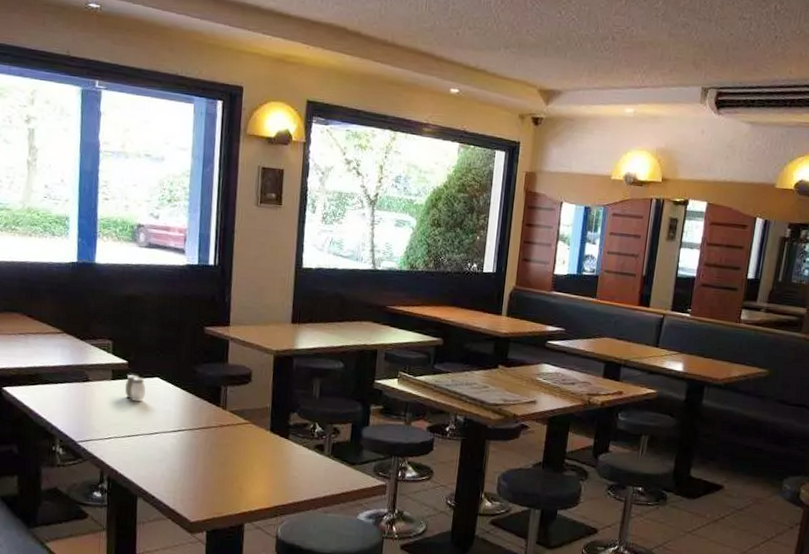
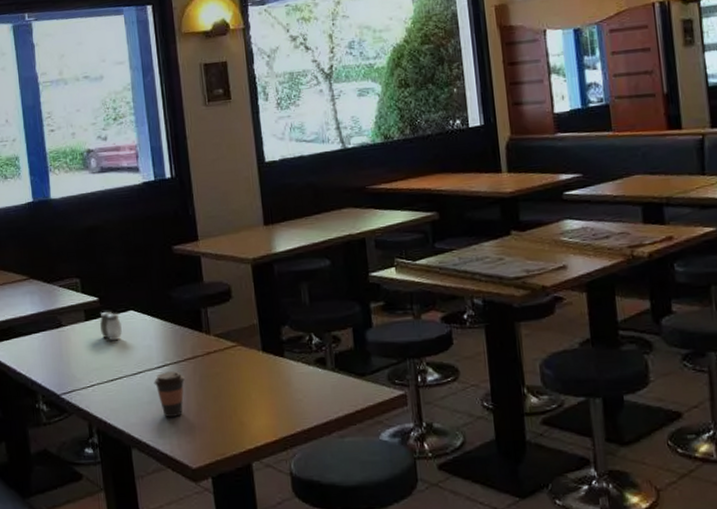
coffee cup: none [167,436,198,476] -> present [153,371,186,417]

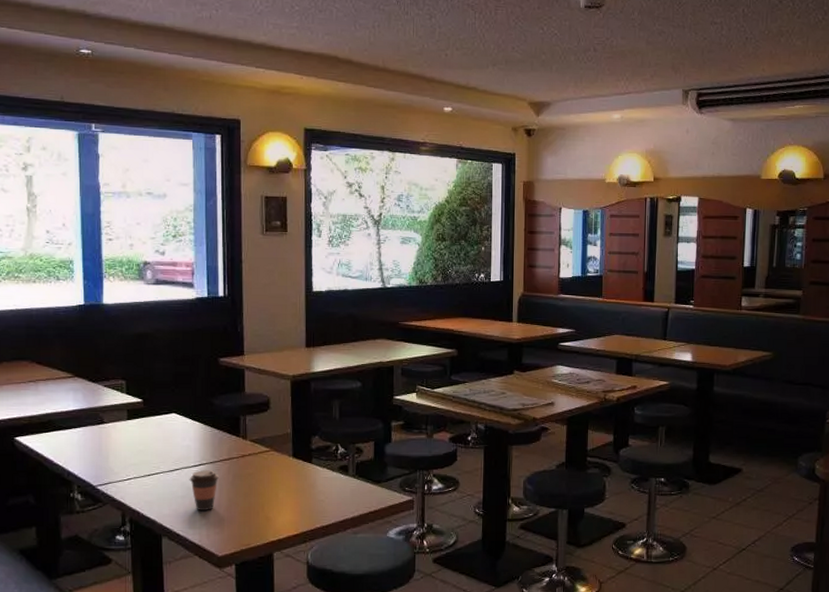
salt and pepper shaker: present [100,311,122,341] -> none [142,412,163,440]

